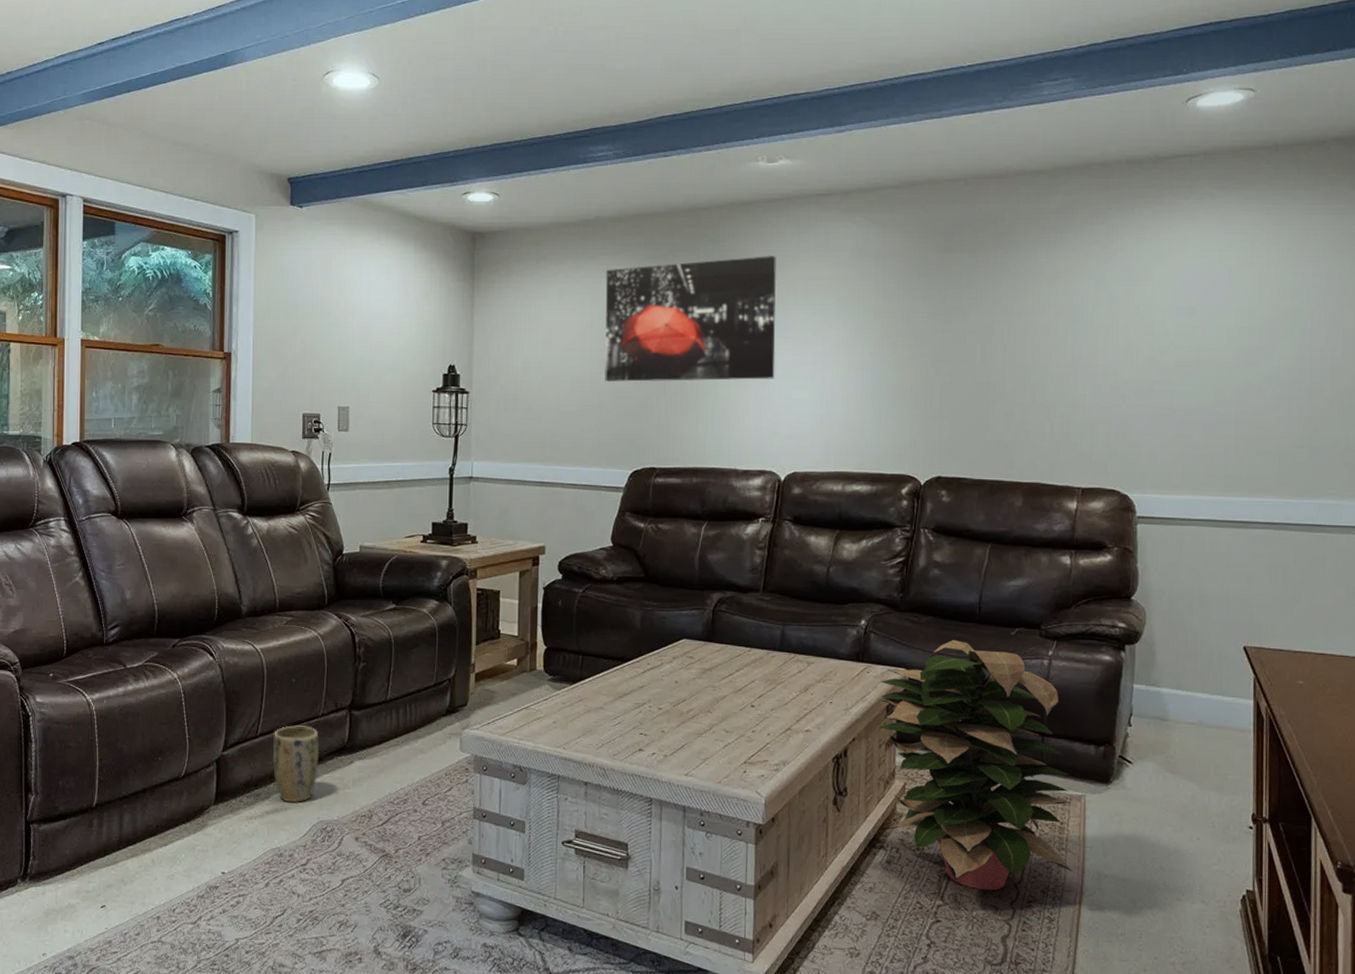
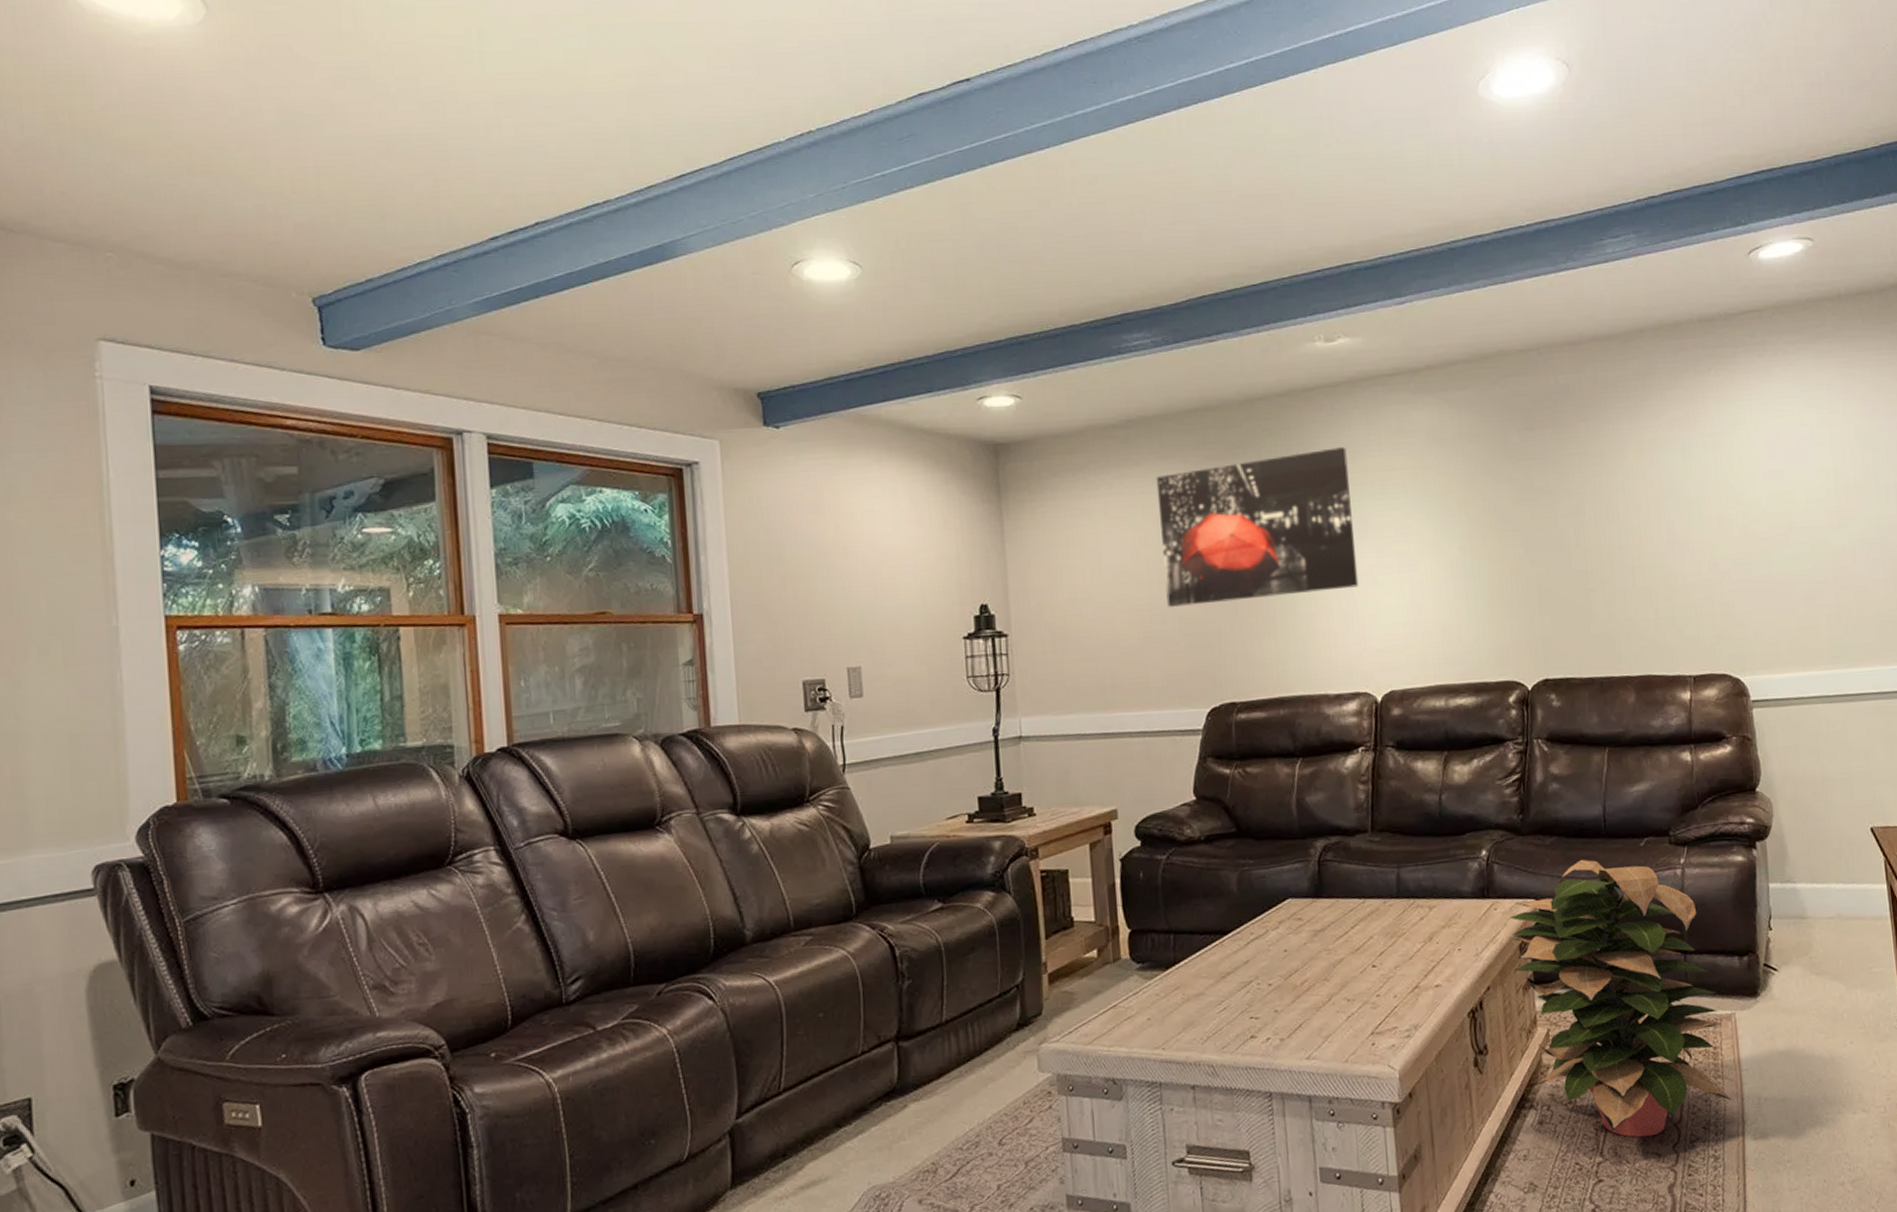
plant pot: present [272,725,320,803] -> none [800,1069,864,1171]

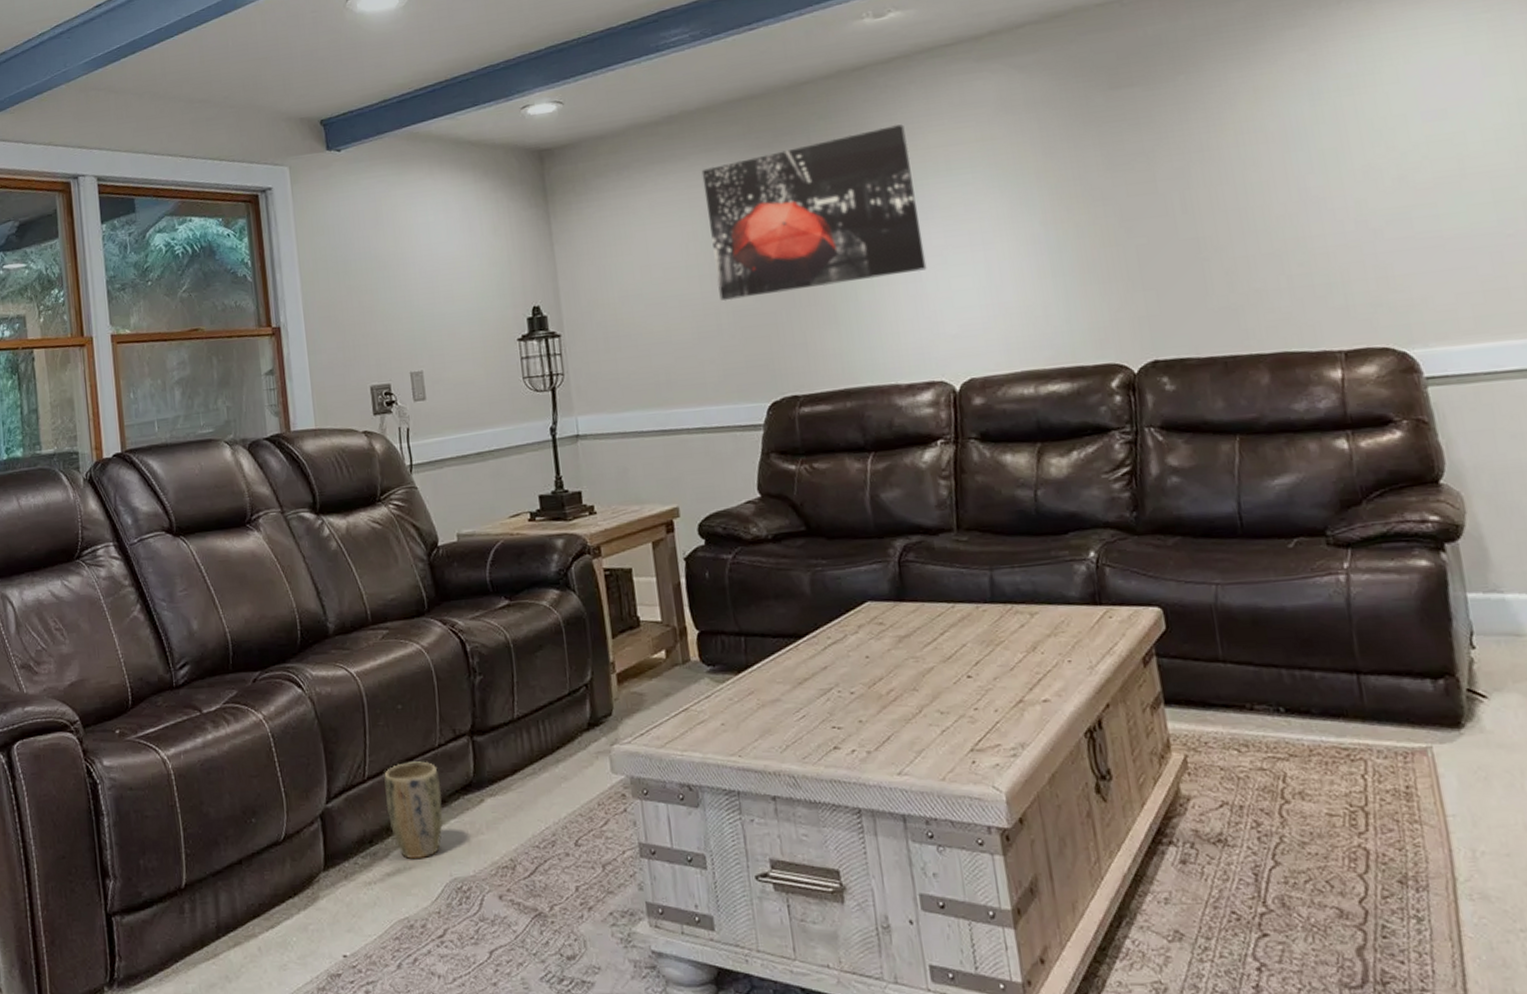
plant pot: none [800,1069,864,1171] -> present [383,761,444,860]
decorative plant: present [1510,859,1732,1138] -> none [1129,562,1436,888]

